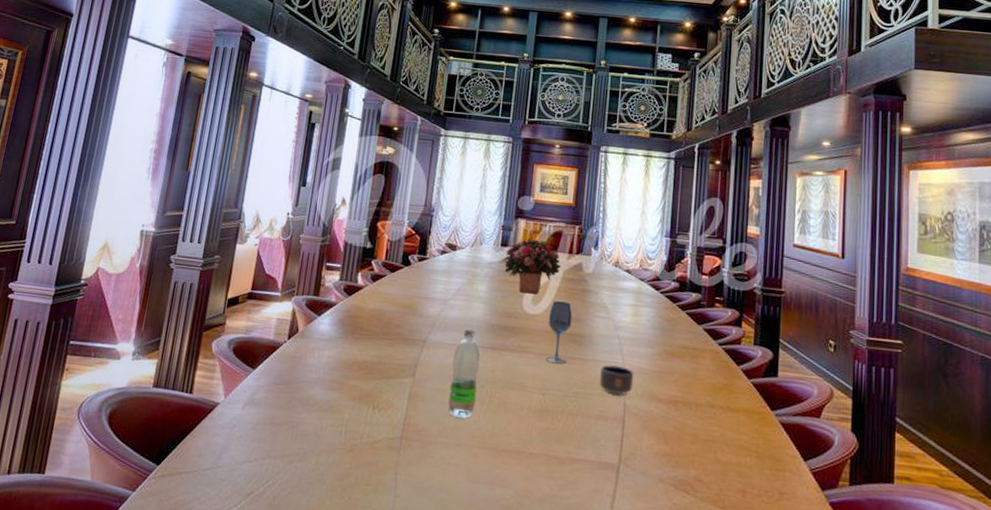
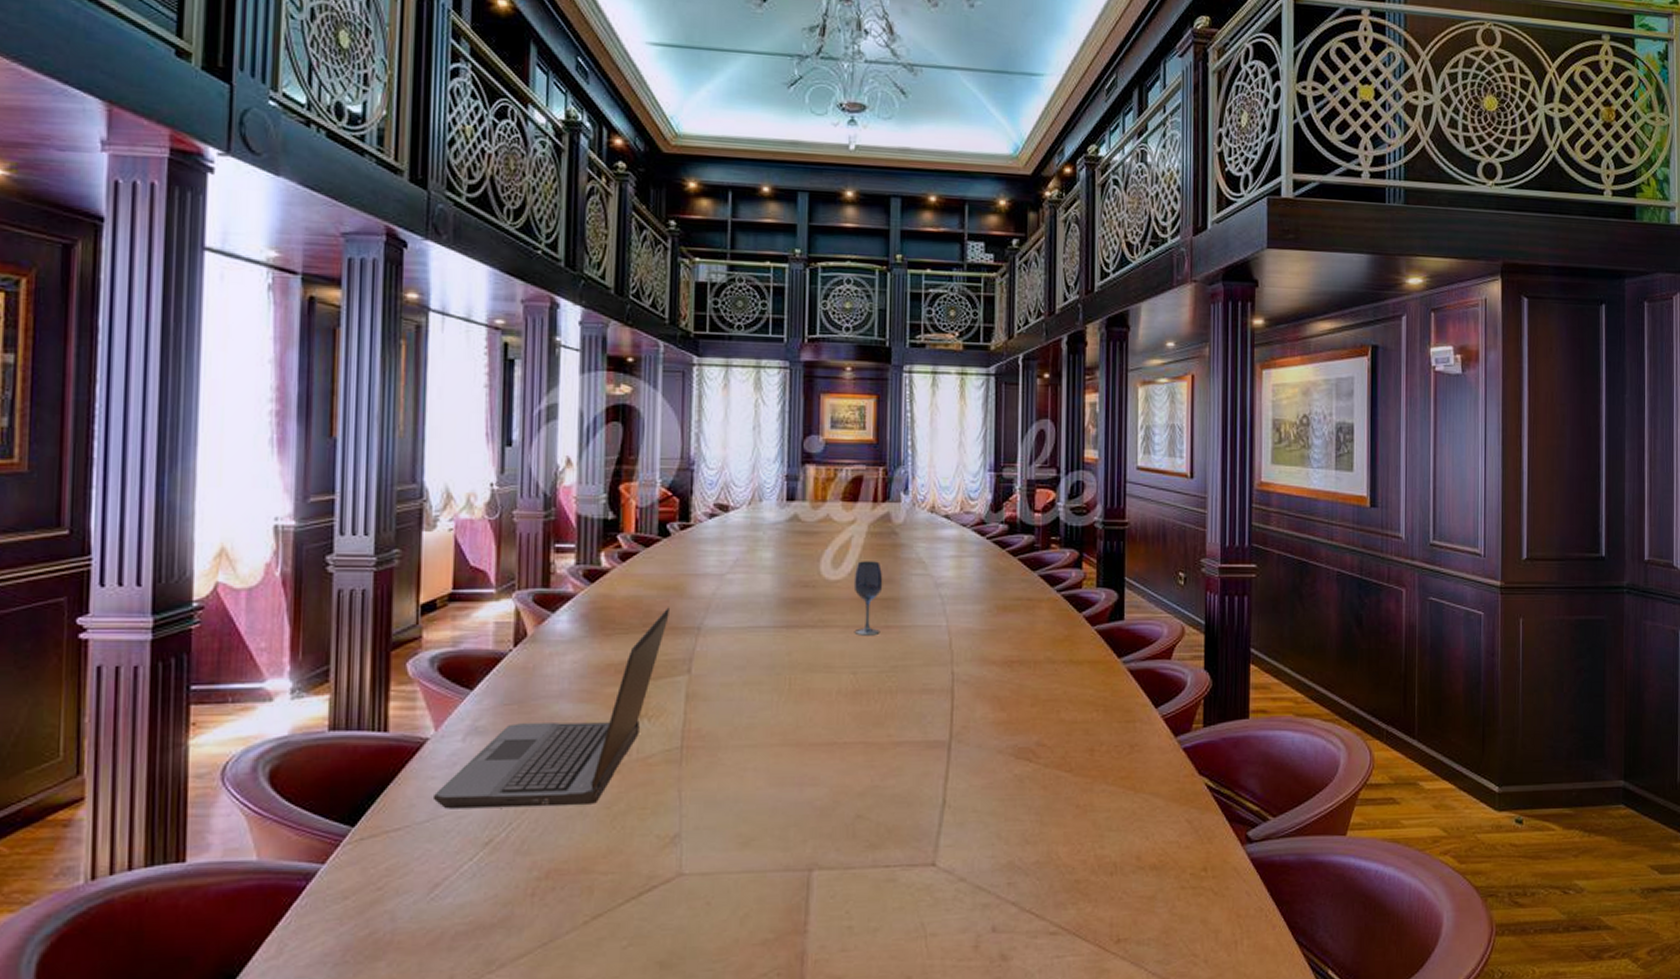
laptop computer: none [215,321,404,475] -> present [432,607,669,809]
bottle: present [448,329,481,419] -> none [737,607,773,714]
bouquet: present [503,239,561,295] -> none [790,489,864,556]
mug: present [600,365,634,395] -> none [920,630,962,664]

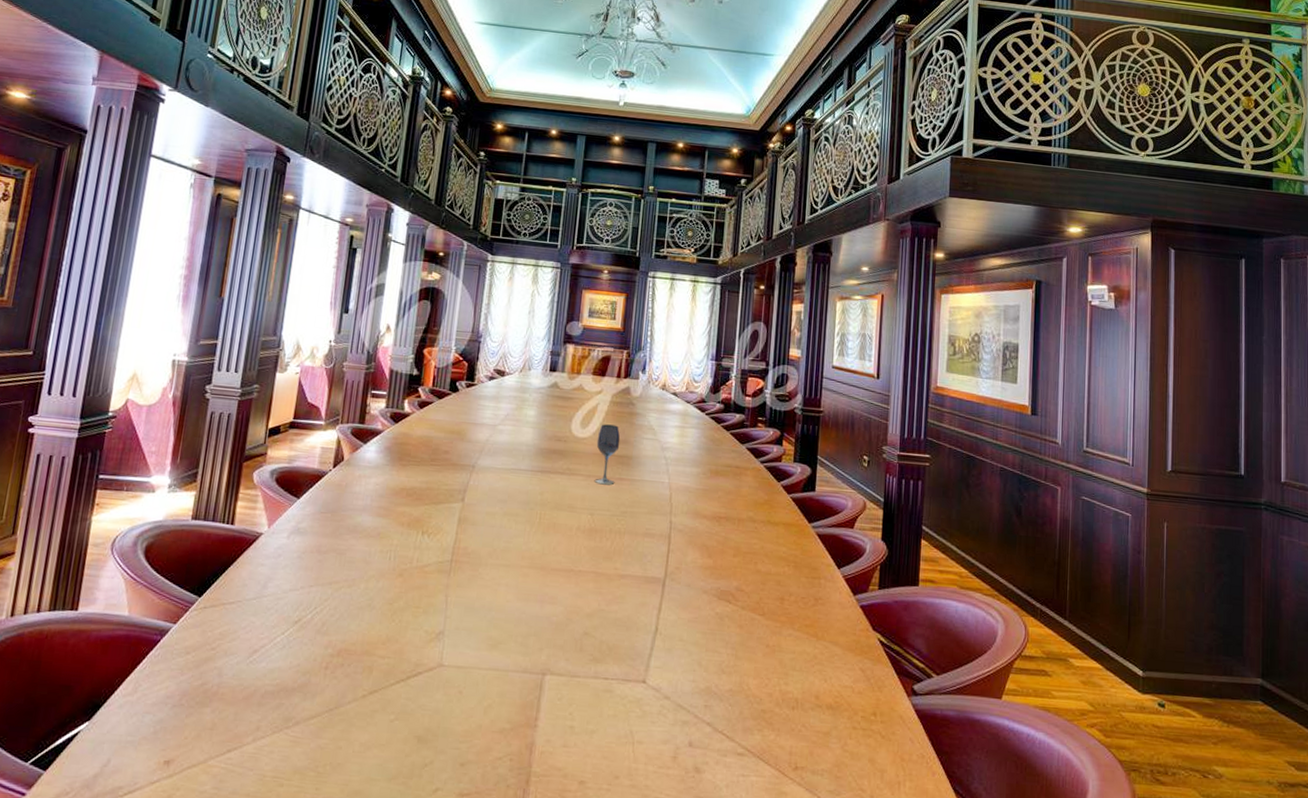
laptop computer: present [432,607,669,809] -> none [260,447,453,600]

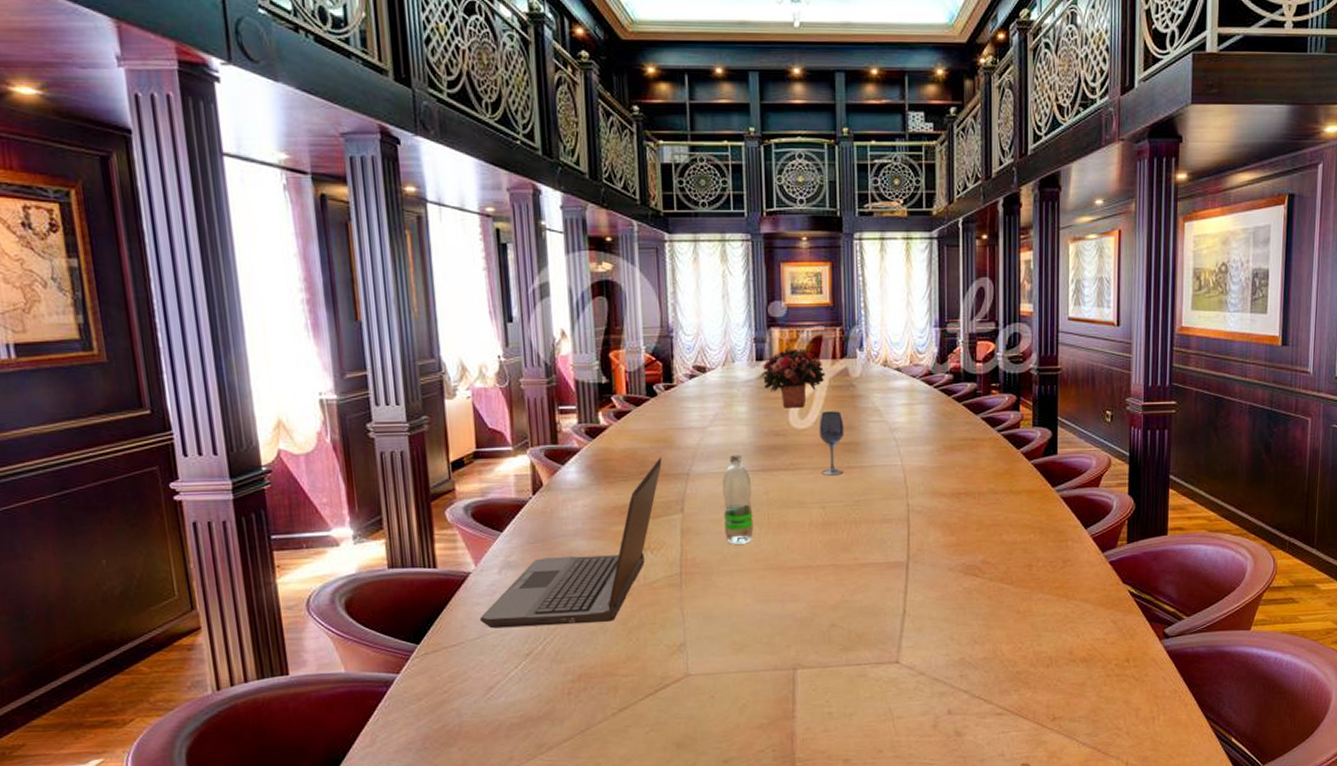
laptop computer: none [260,447,453,600] -> present [479,457,662,629]
bottle: none [498,453,530,540] -> present [722,455,754,544]
bouquet: none [551,364,609,418] -> present [760,348,825,408]

